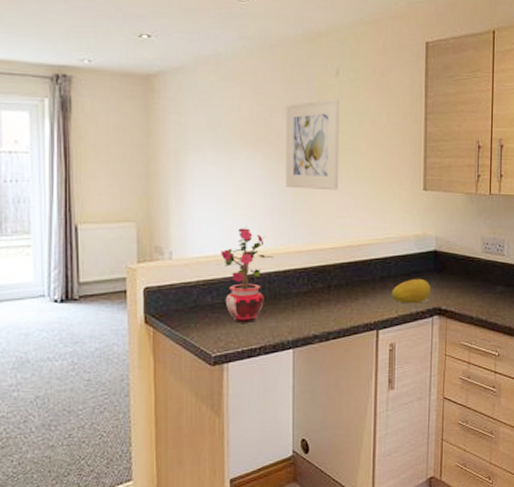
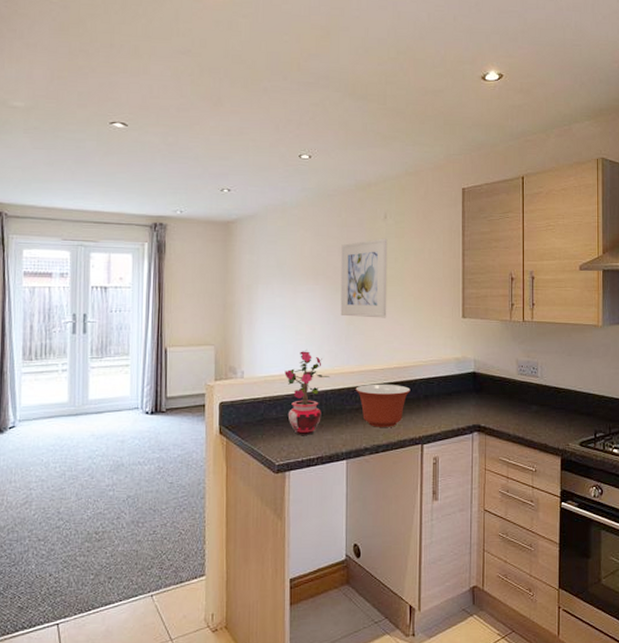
mixing bowl: none [303,264,365,312] -> present [355,384,410,427]
fruit: present [391,278,431,304] -> none [434,397,471,421]

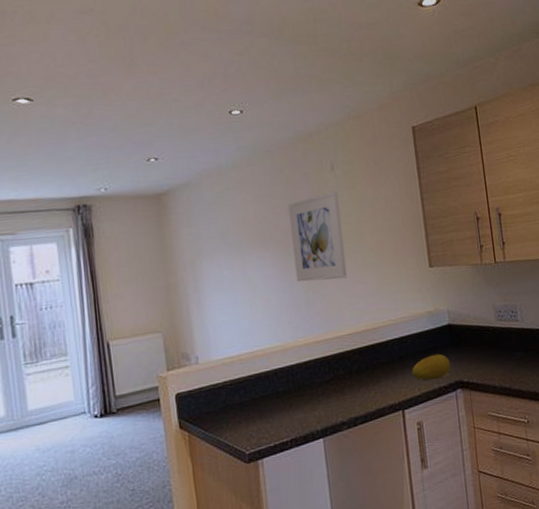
potted plant: present [284,350,329,435] -> none [243,324,293,418]
mixing bowl: present [355,384,410,427] -> none [323,349,383,399]
fruit: none [434,397,471,421] -> present [412,353,451,381]

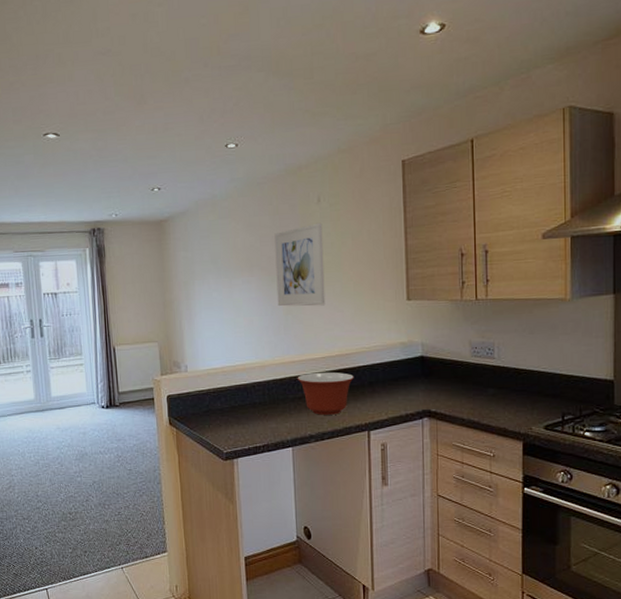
mixing bowl: none [323,349,383,399] -> present [297,372,354,415]
fruit: present [412,353,451,381] -> none [380,383,420,407]

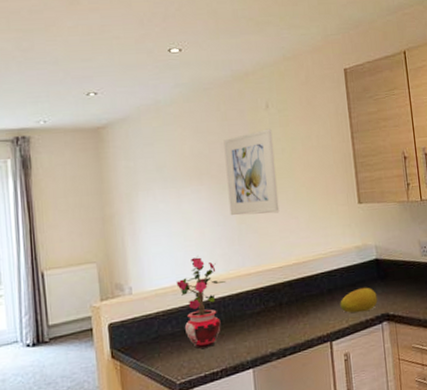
potted plant: none [226,342,270,424] -> present [176,256,225,349]
mixing bowl: present [297,372,354,415] -> none [254,281,313,330]
fruit: none [380,383,420,407] -> present [340,287,378,313]

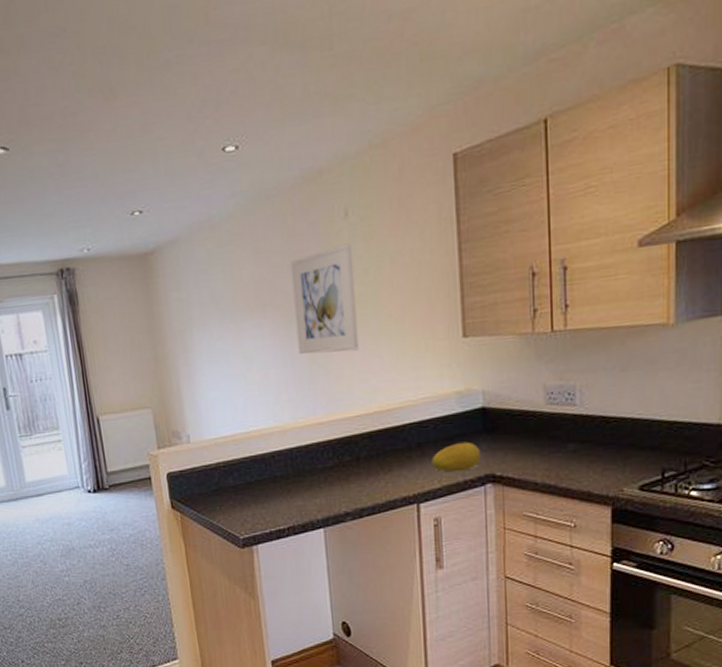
potted plant: present [176,256,225,349] -> none [237,401,293,504]

